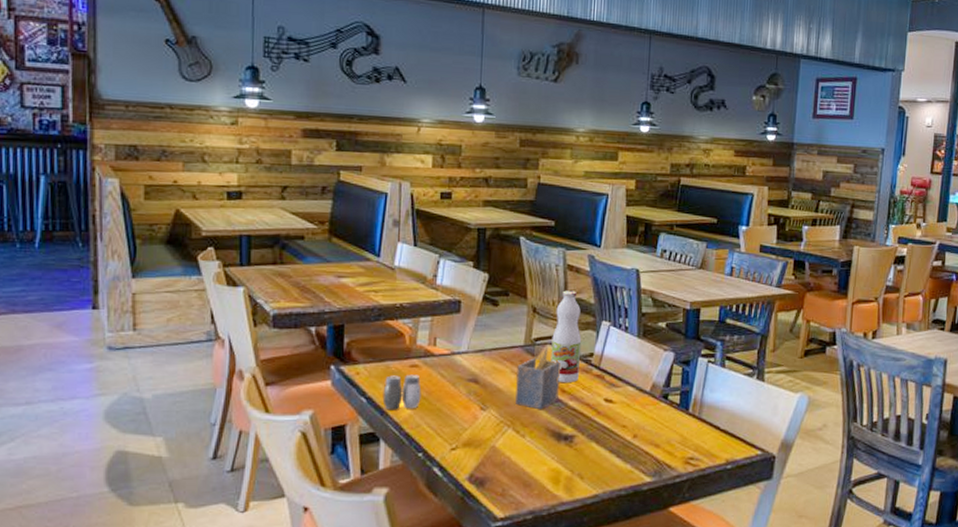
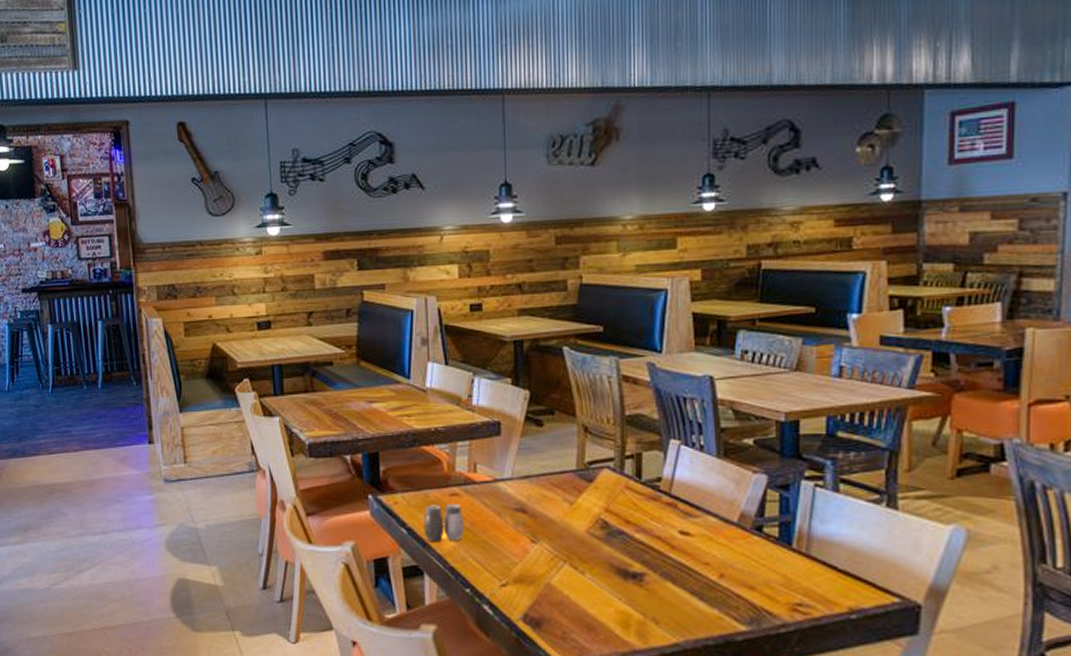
napkin holder: present [515,346,560,410] -> none [570,470,622,544]
juice bottle: present [551,290,582,382] -> none [609,405,646,512]

